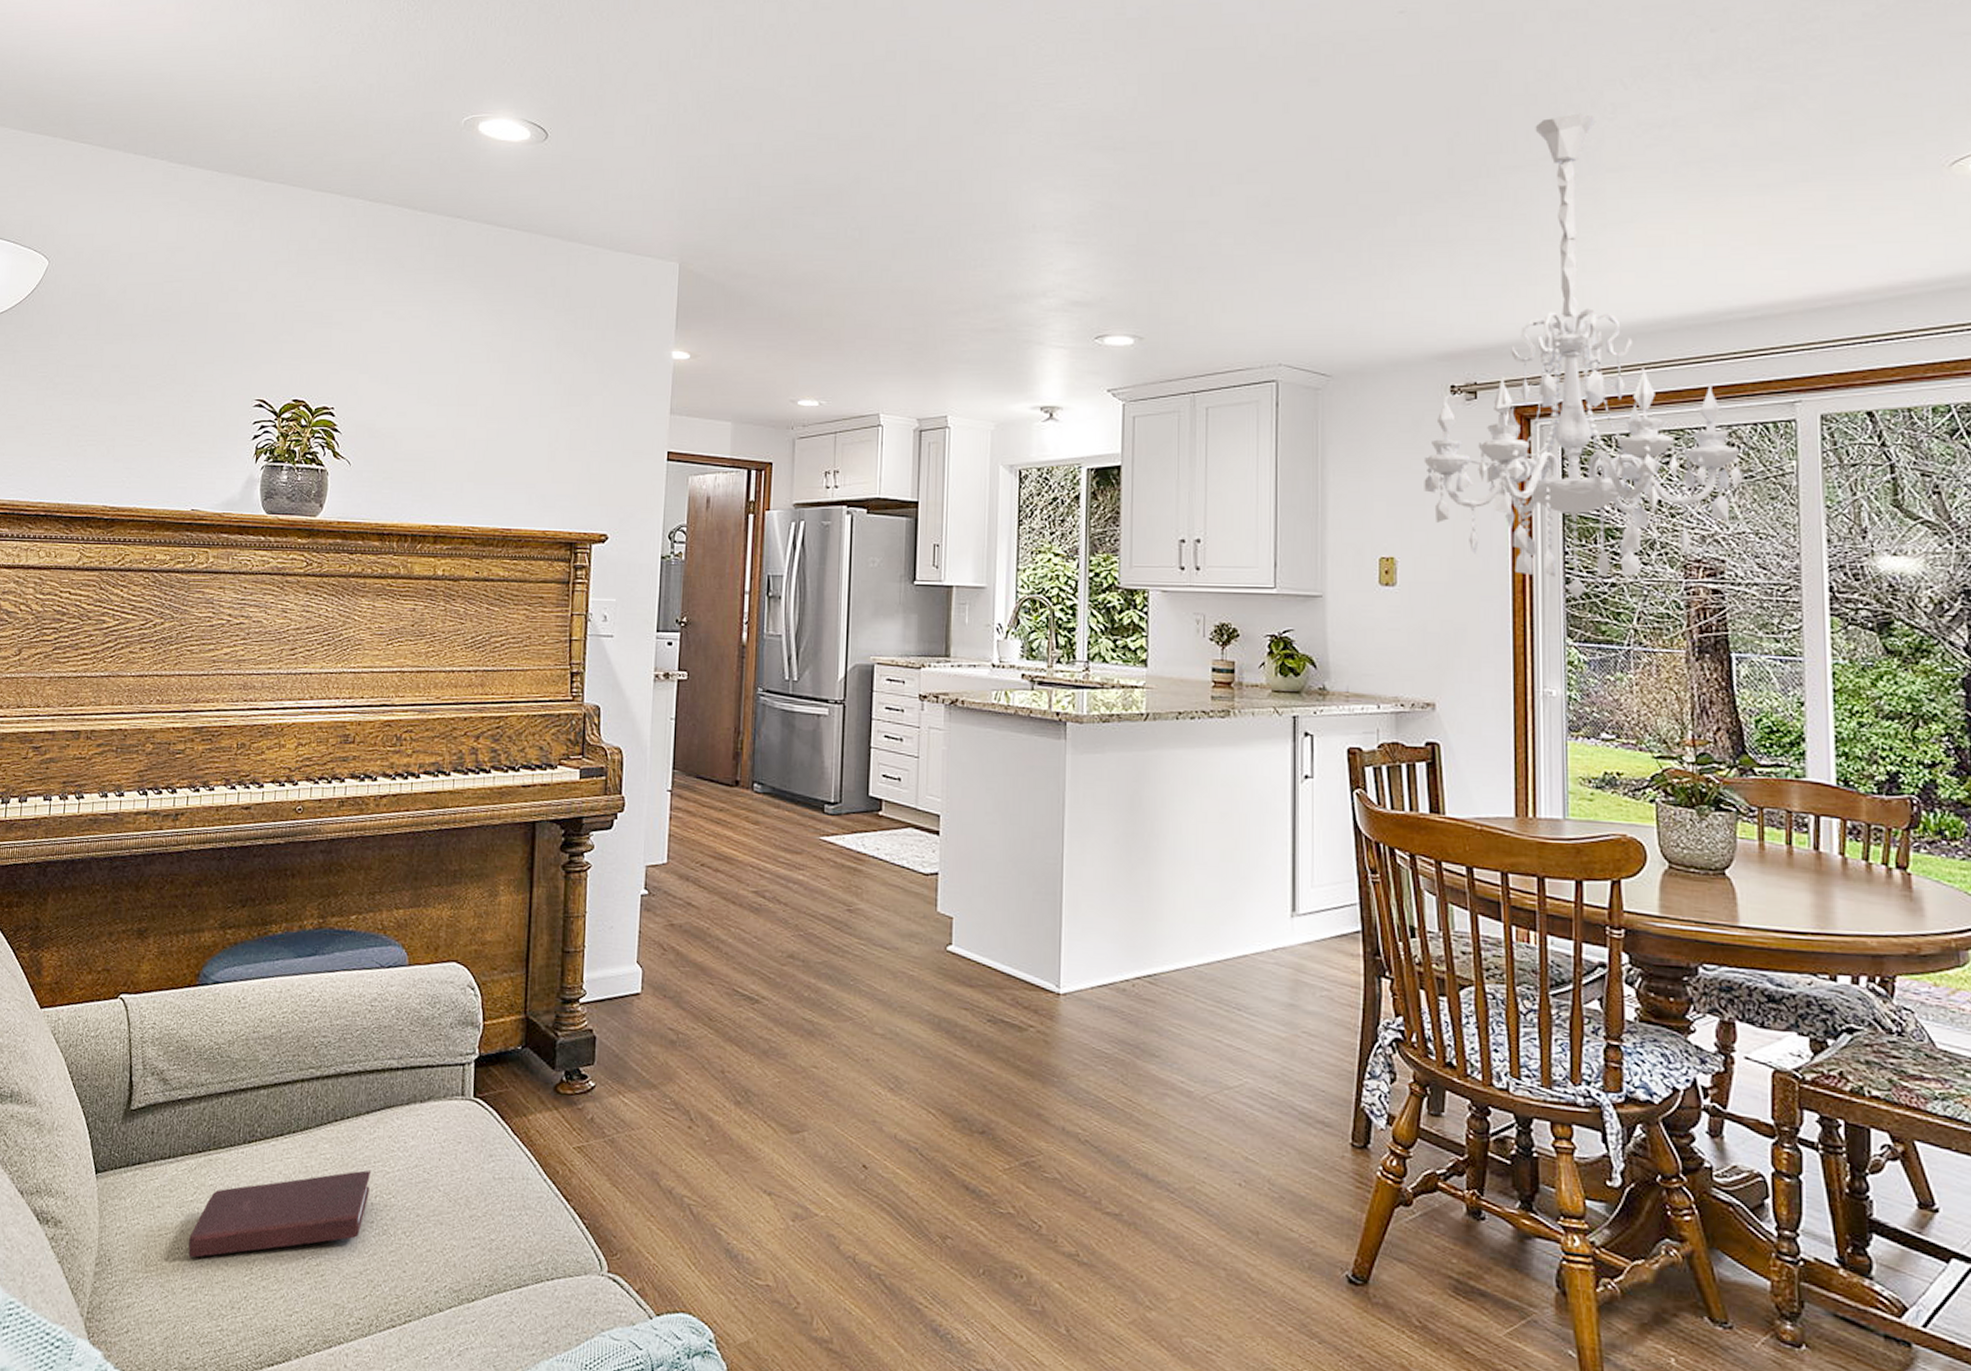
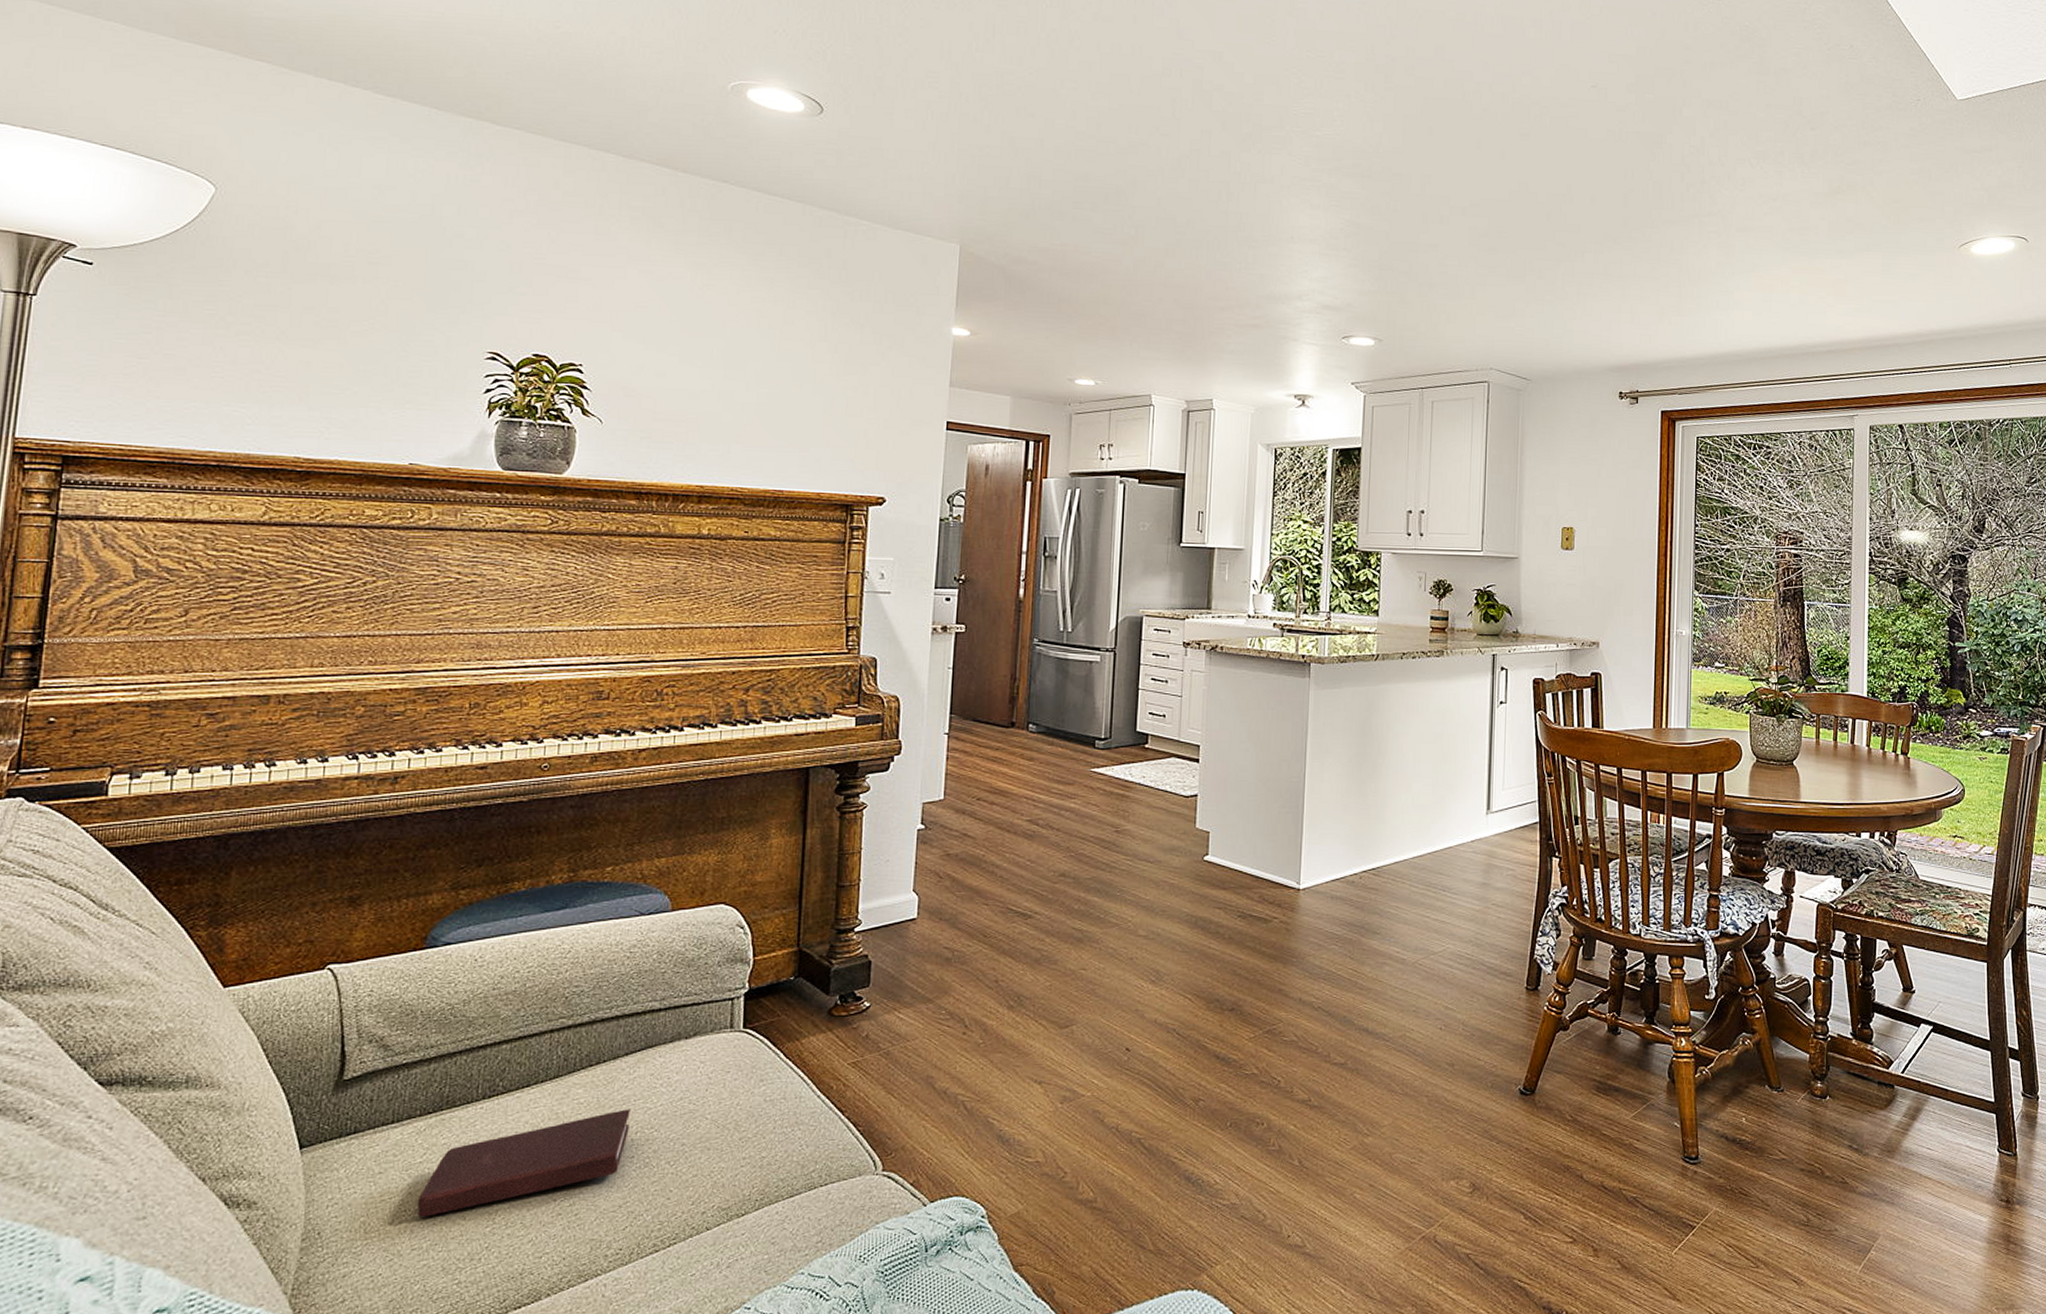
chandelier: present [1423,113,1743,599] -> none [1597,183,1818,561]

